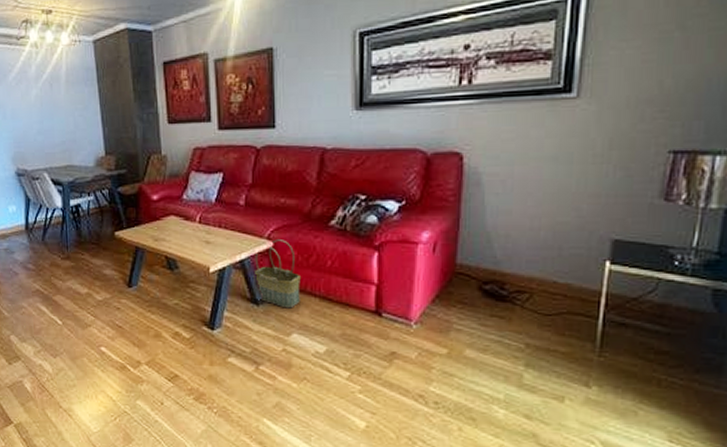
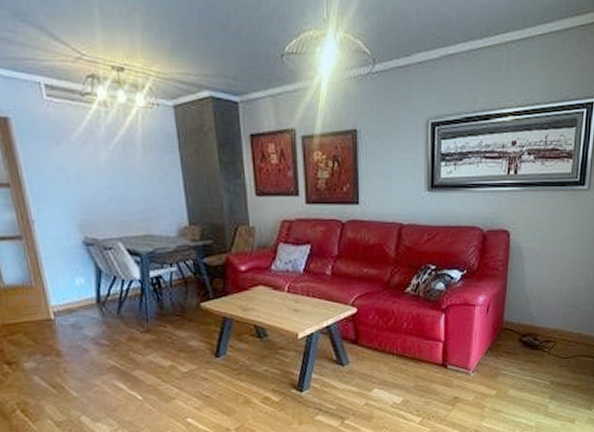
basket: present [253,239,301,309] -> none [339,306,381,367]

